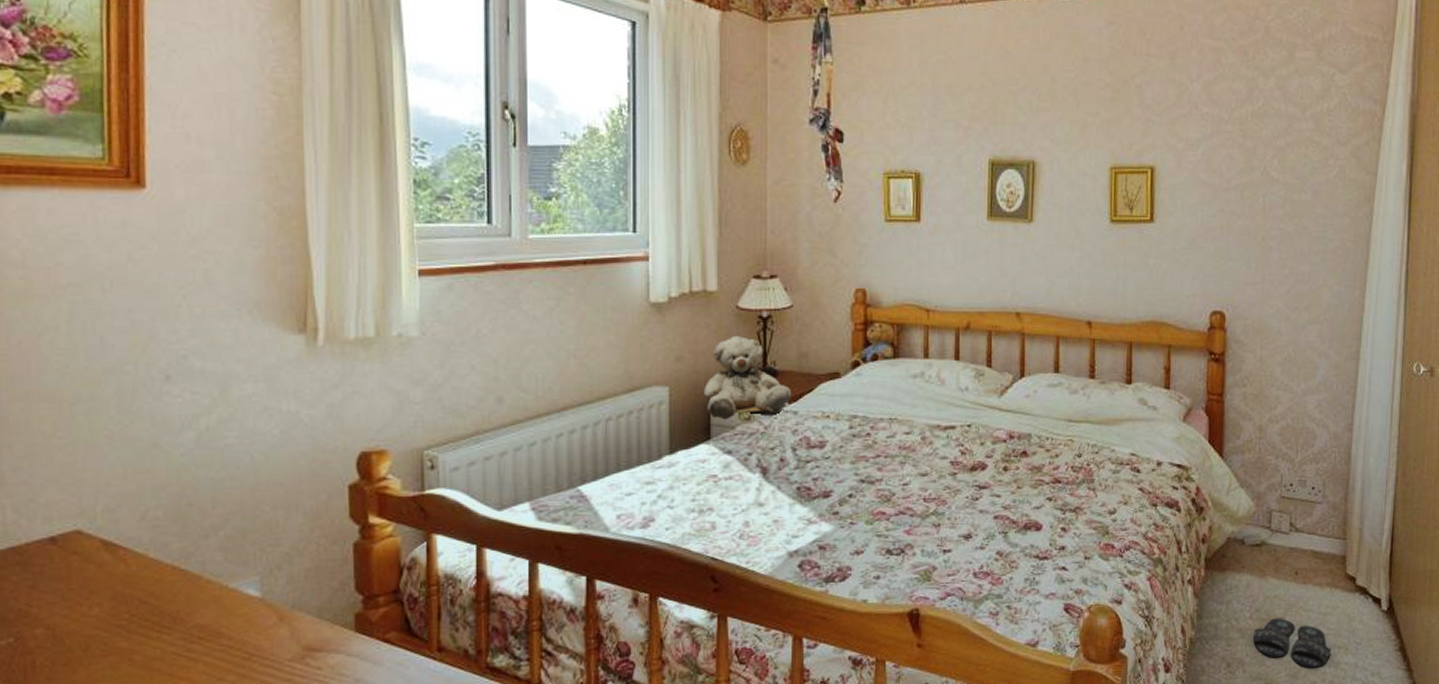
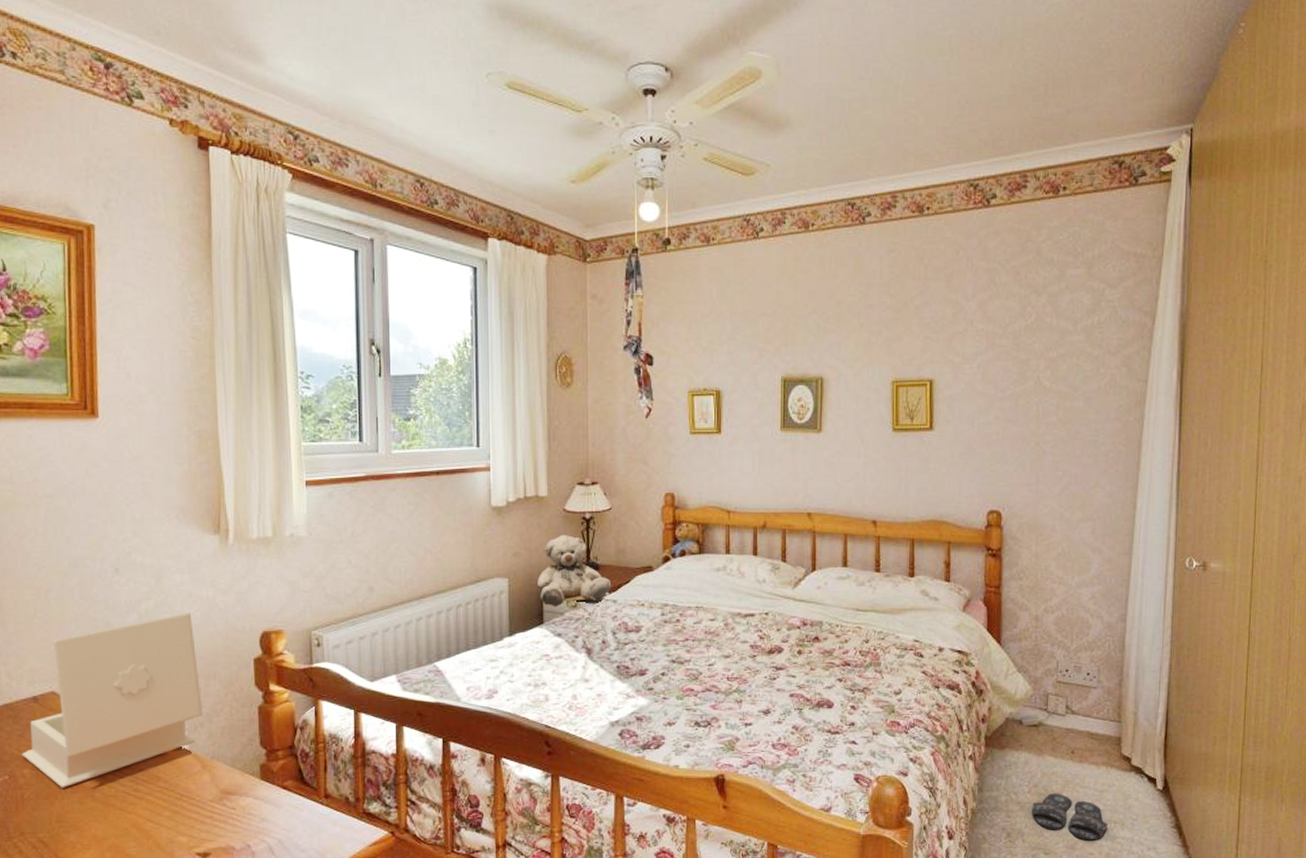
jewelry box: none [32,430,280,651] -> present [21,613,203,788]

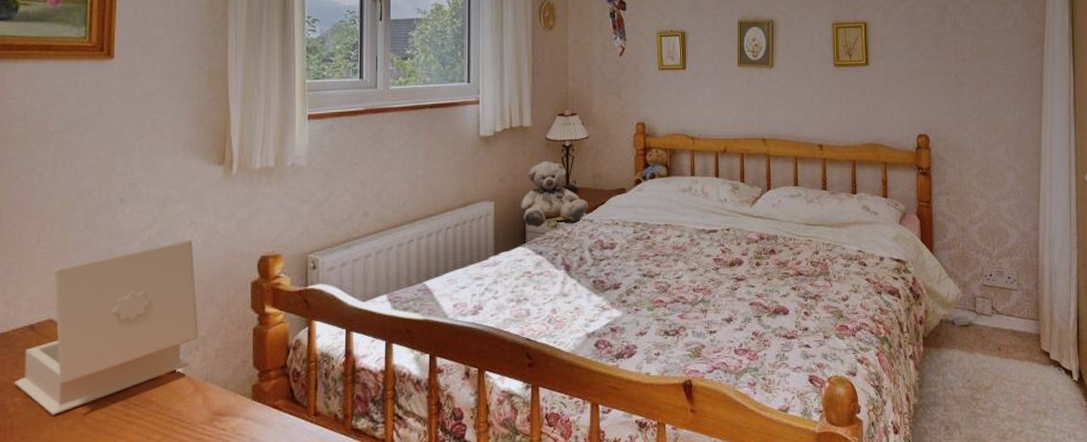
slippers: present [1032,793,1109,841] -> none [966,387,1034,431]

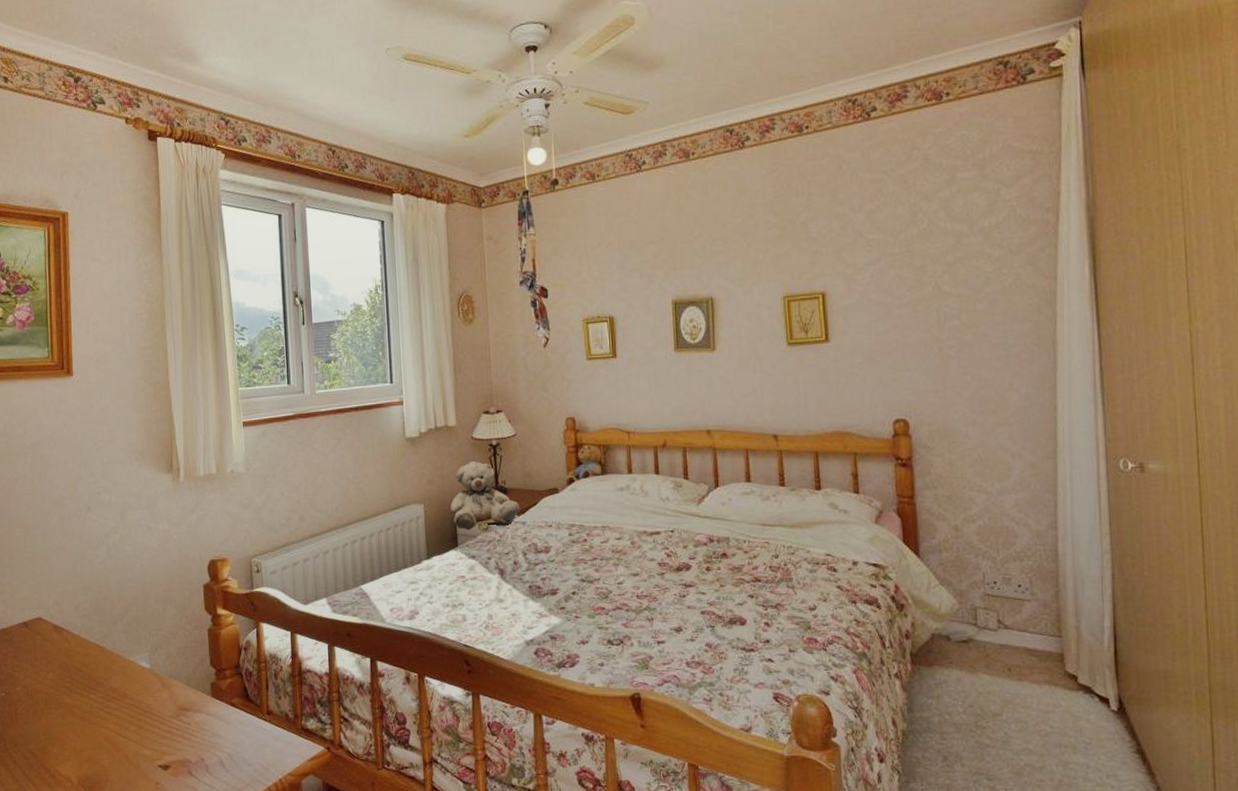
jewelry box: present [13,240,198,415] -> none [15,545,161,704]

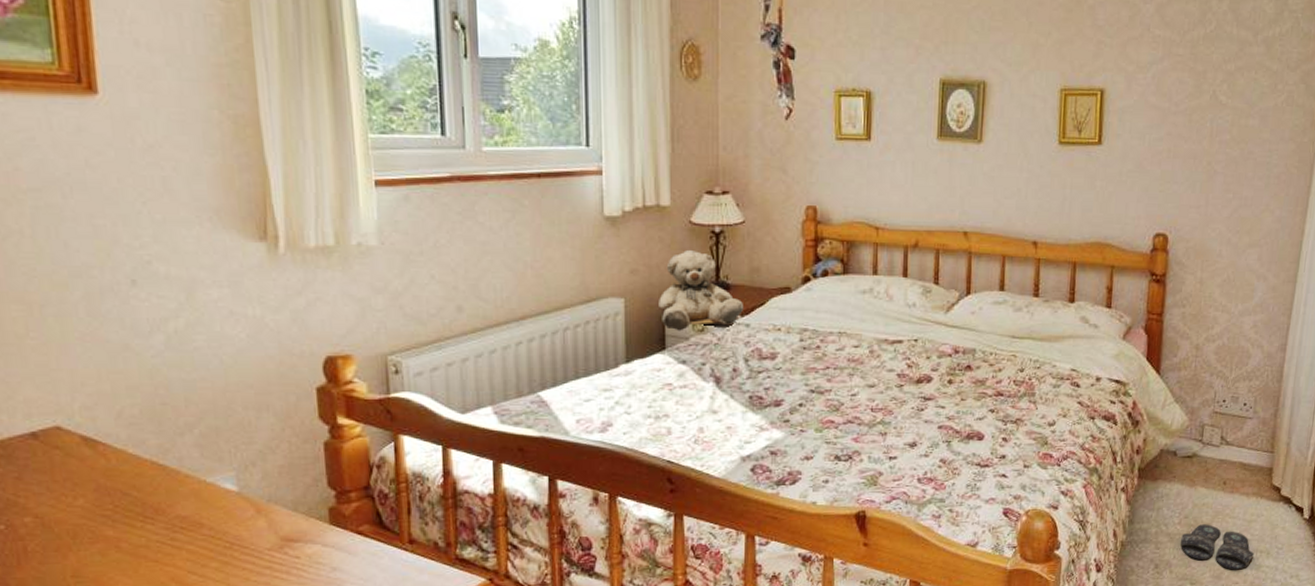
slippers: none [969,714,1058,766] -> present [1181,524,1255,570]

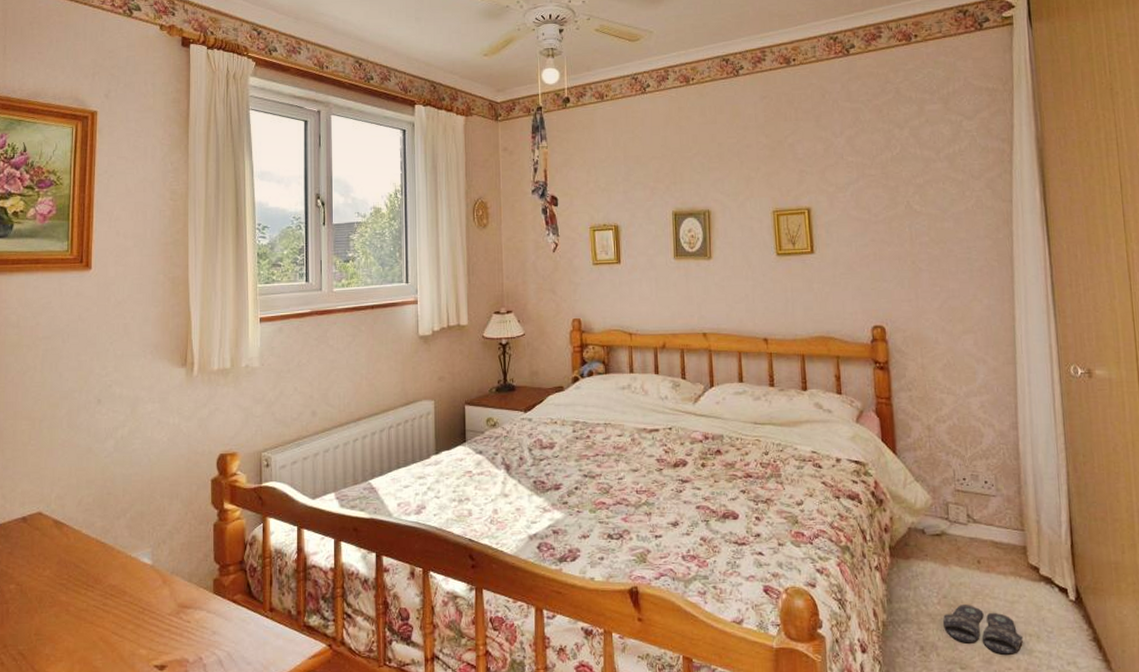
teddy bear: present [659,249,744,331] -> none [460,358,527,427]

